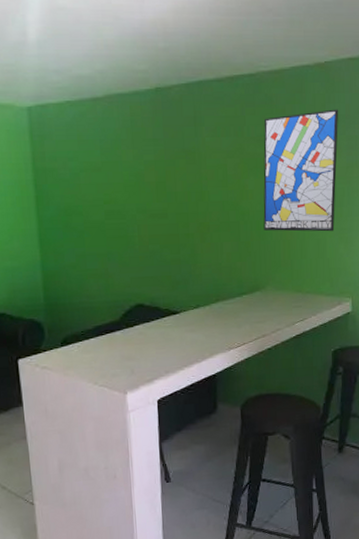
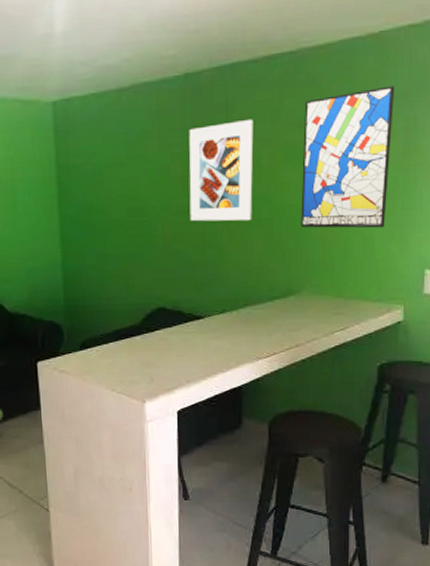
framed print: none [161,132,221,225] -> present [189,119,254,222]

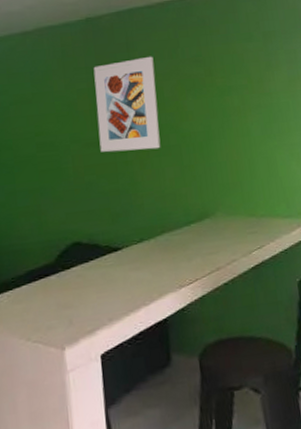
wall art: present [301,86,395,228] -> none [198,25,284,153]

